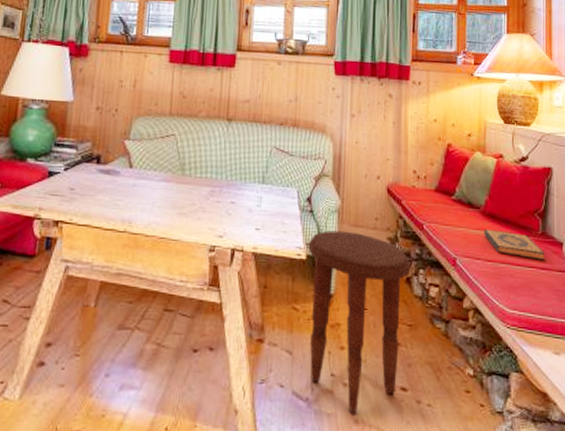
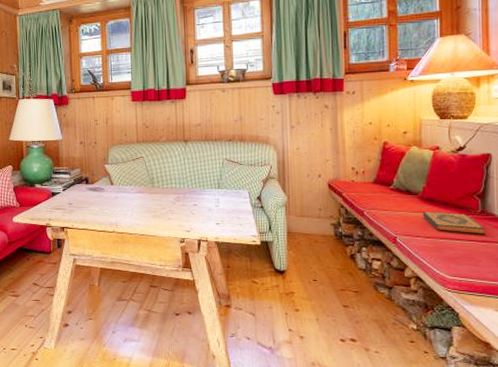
side table: present [308,230,411,415] -> none [261,221,354,359]

